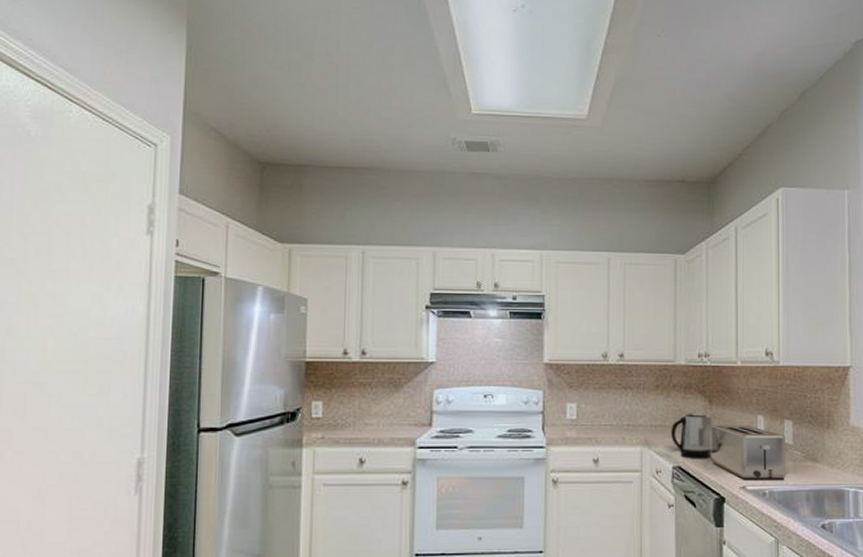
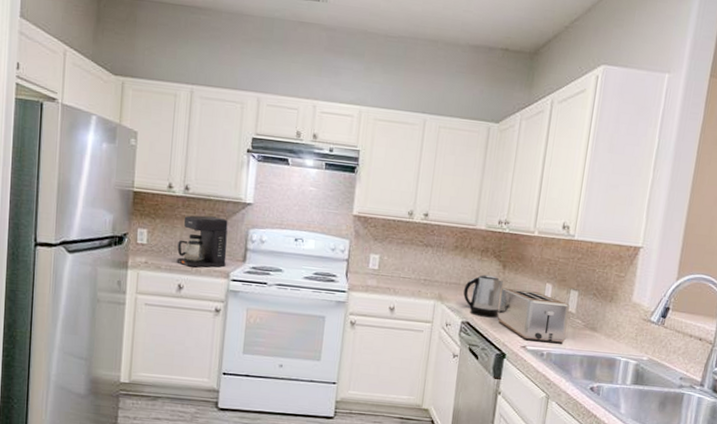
coffee maker: none [356,380,411,439] -> present [176,215,228,269]

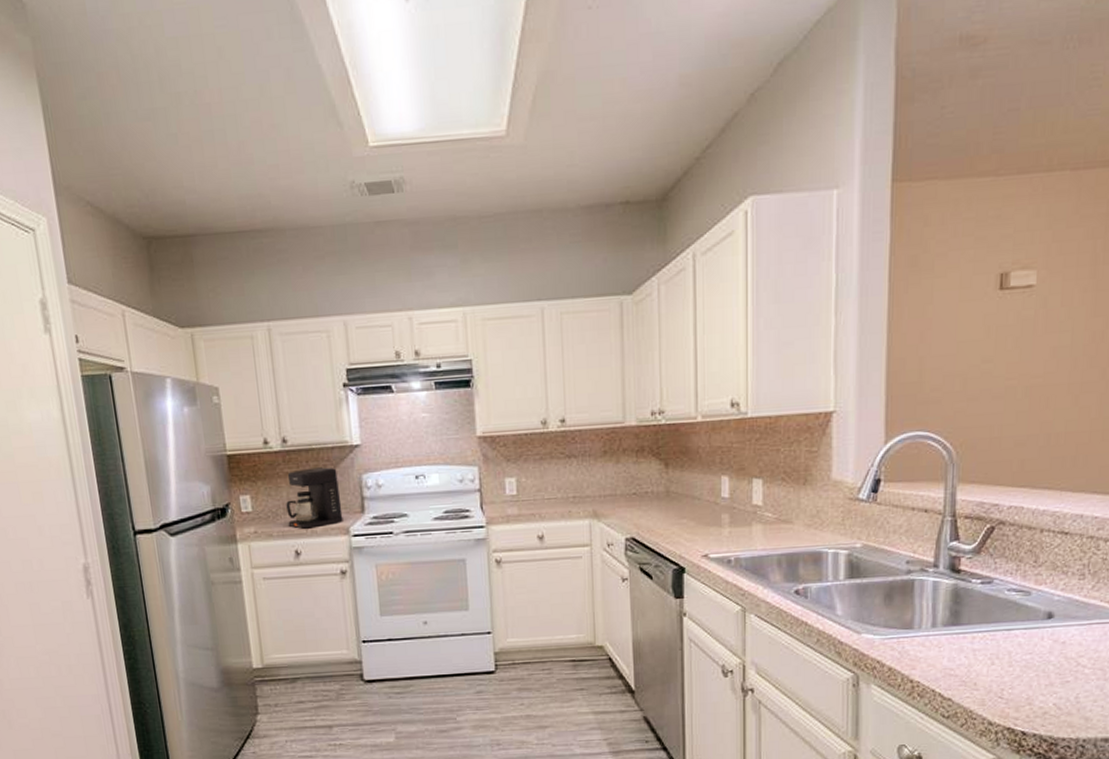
kettle: present [463,274,504,318] -> none [622,478,669,529]
toaster: present [498,288,570,345] -> none [668,487,754,549]

